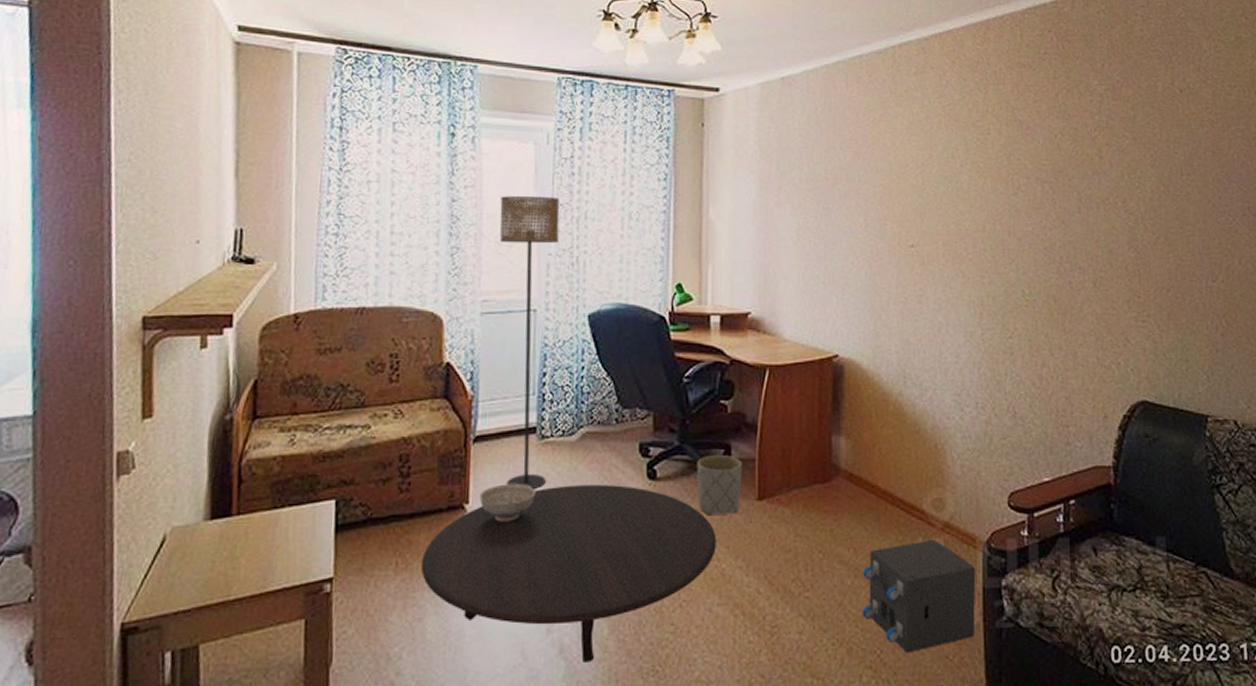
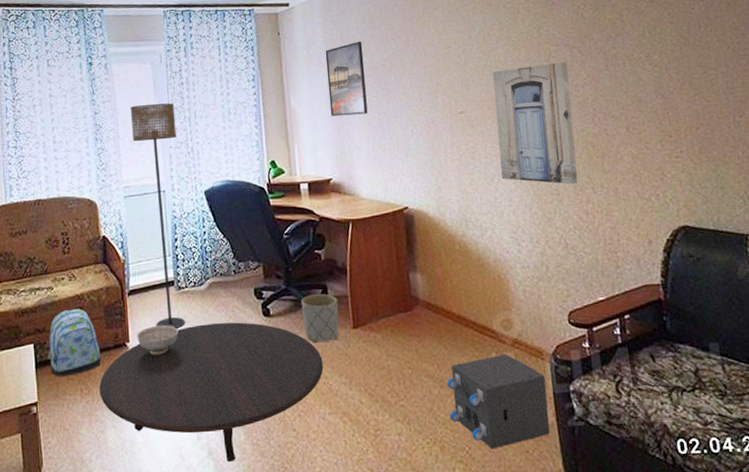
backpack: none [354,456,428,546] -> present [48,308,101,377]
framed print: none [757,145,804,237] -> present [325,41,368,117]
wall art: none [949,198,1037,343] -> present [493,62,578,185]

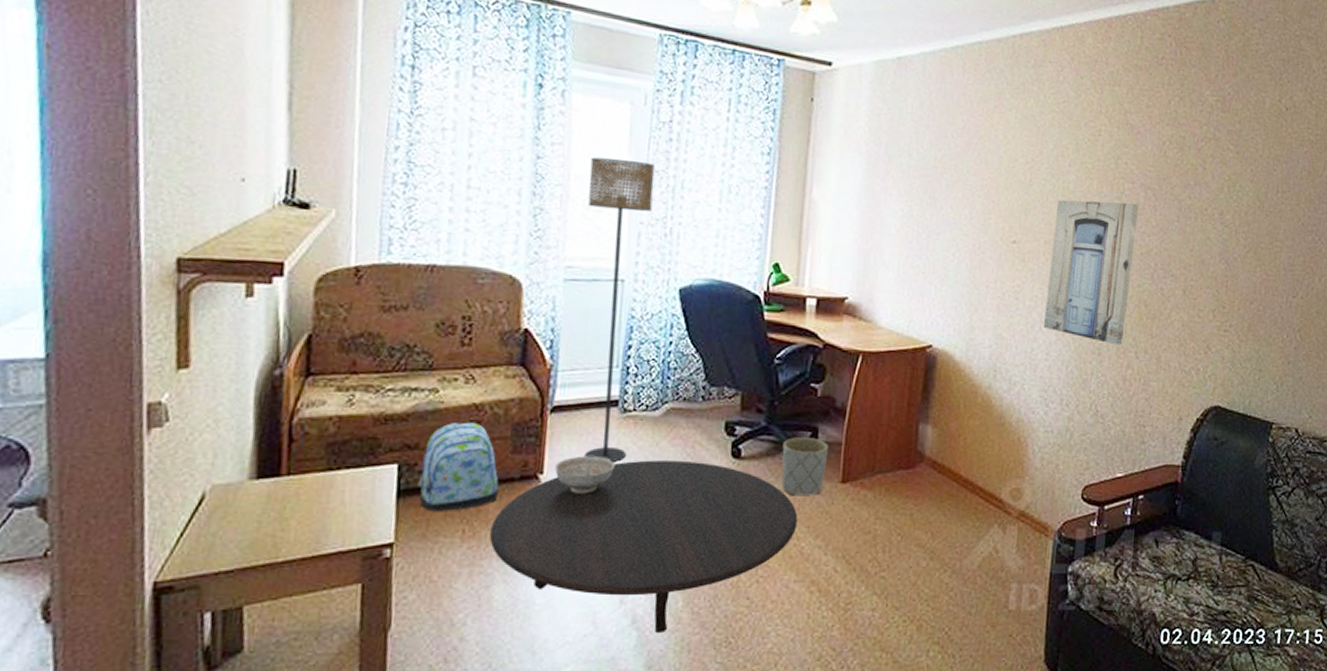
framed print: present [325,41,368,117] -> none [860,130,915,224]
speaker: present [447,353,550,449] -> none [934,526,1045,631]

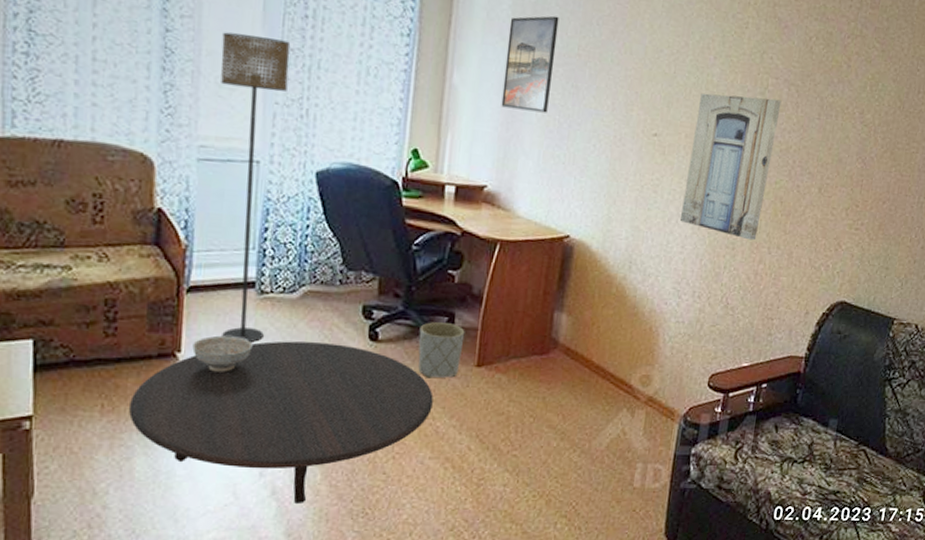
backpack: present [418,422,499,512] -> none [54,300,136,387]
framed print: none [860,130,915,224] -> present [501,16,559,113]

